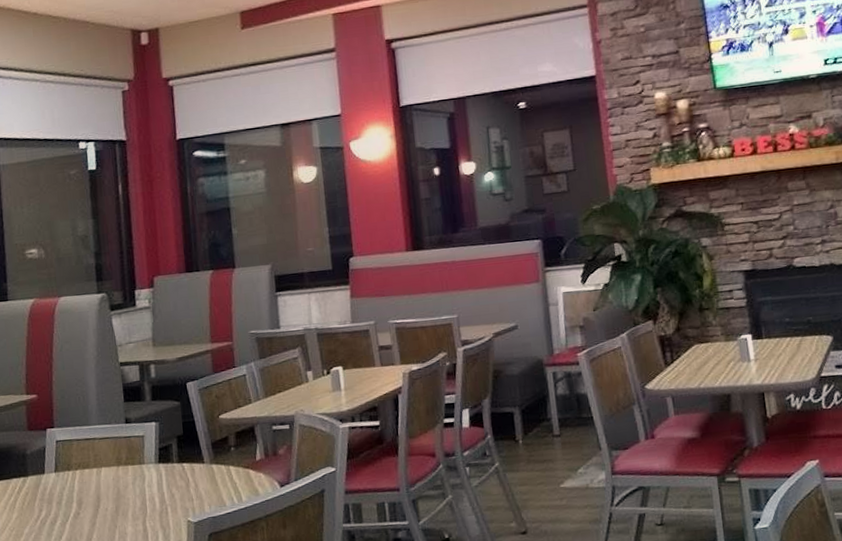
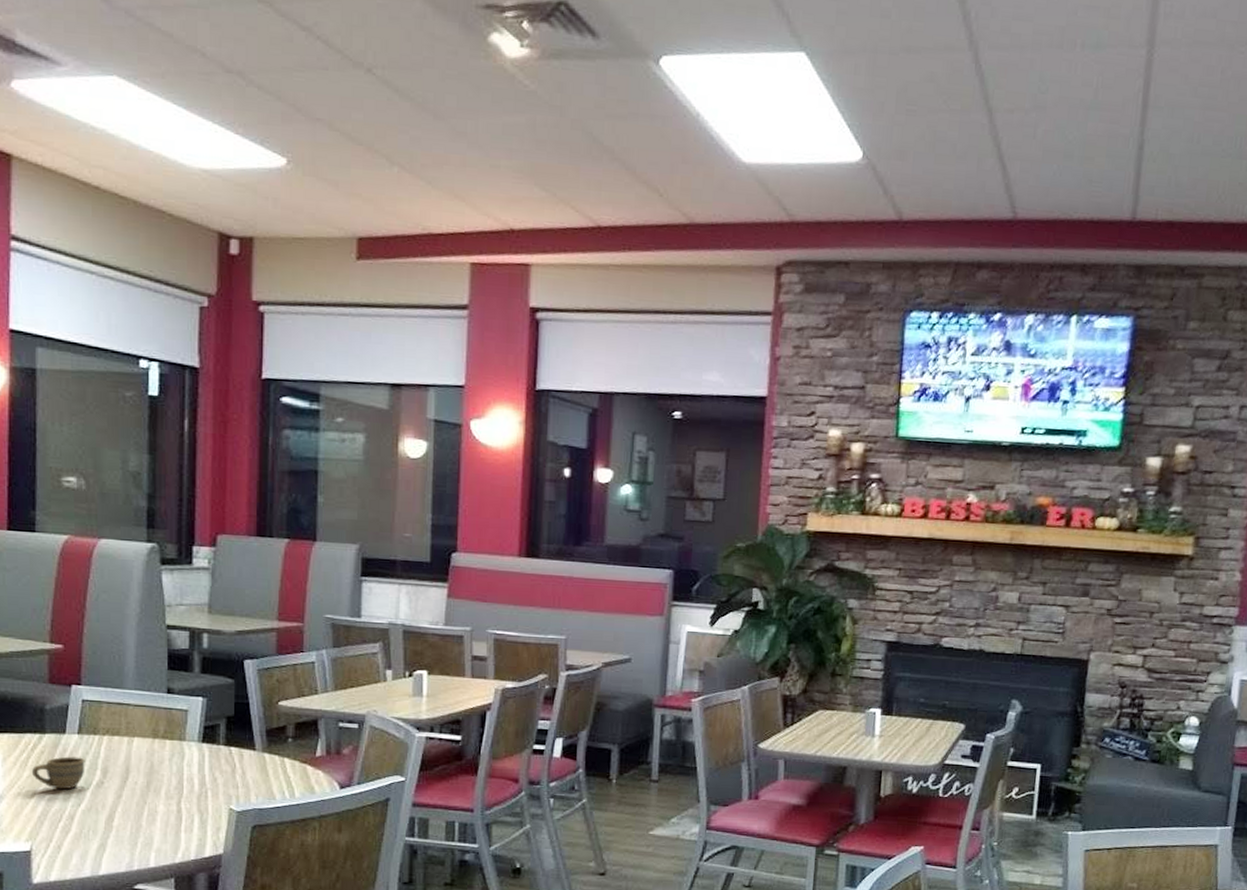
cup: none [19,493,63,526] -> present [31,756,85,790]

